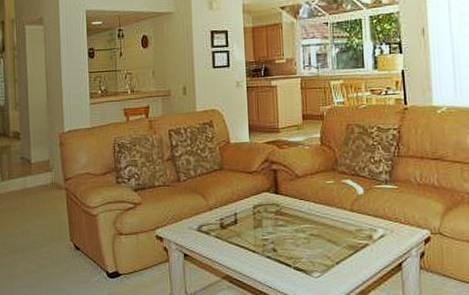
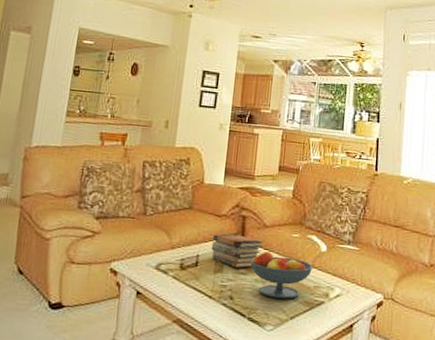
book stack: none [247,188,298,221] -> present [211,234,263,269]
fruit bowl: none [287,201,353,246] -> present [249,251,314,299]

